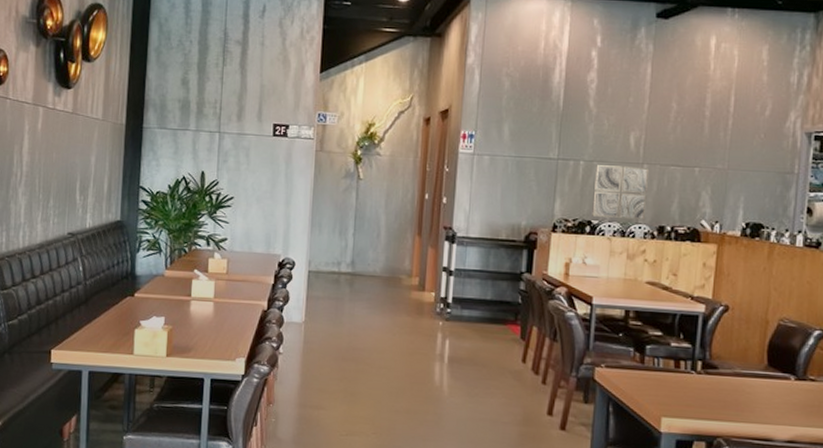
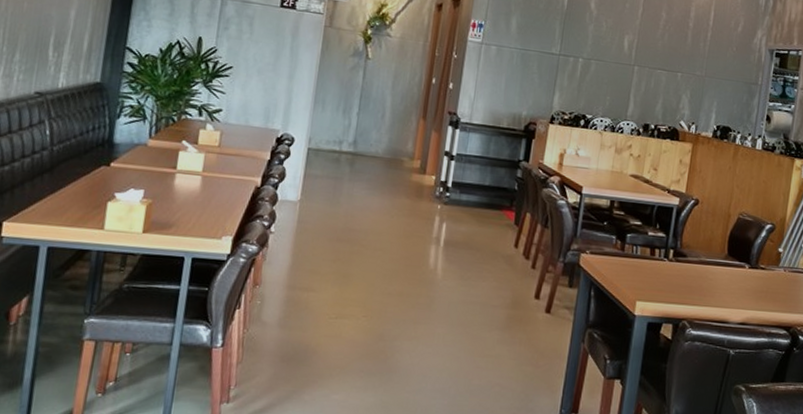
wall art: present [592,165,650,220] -> none [587,63,640,118]

